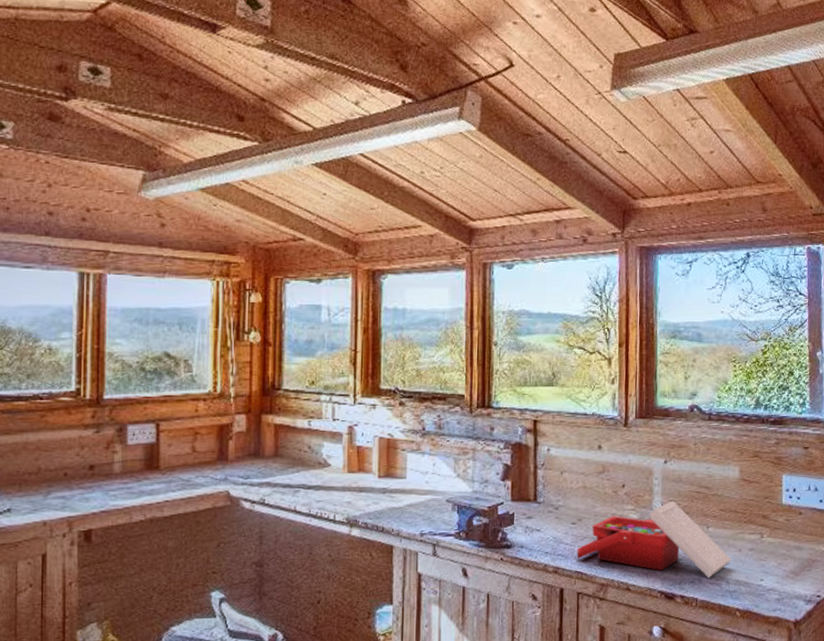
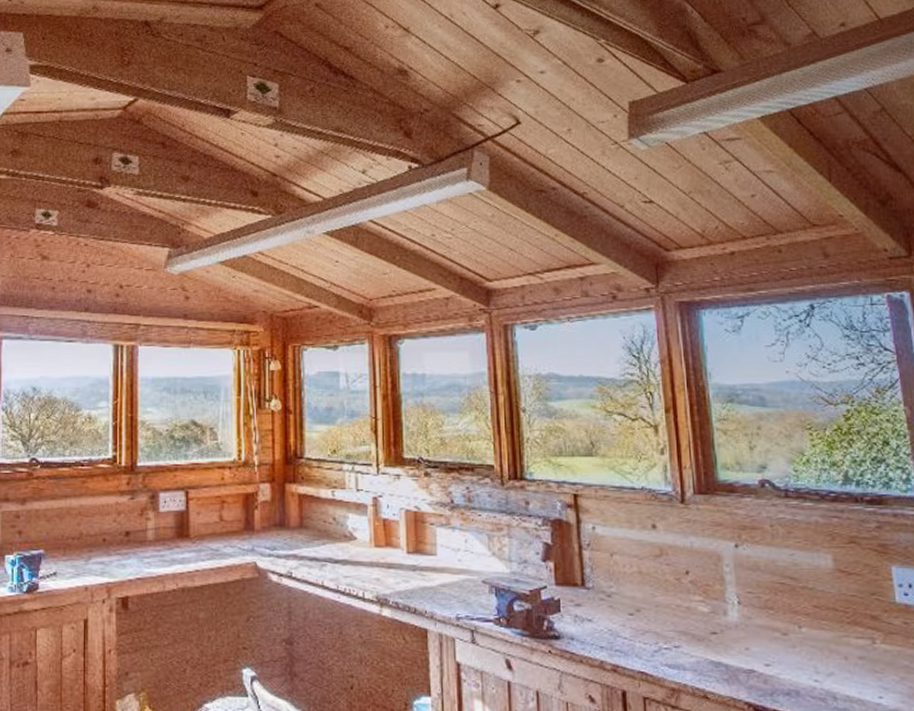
toolbox: present [577,500,731,579] -> none [638,592,836,691]

